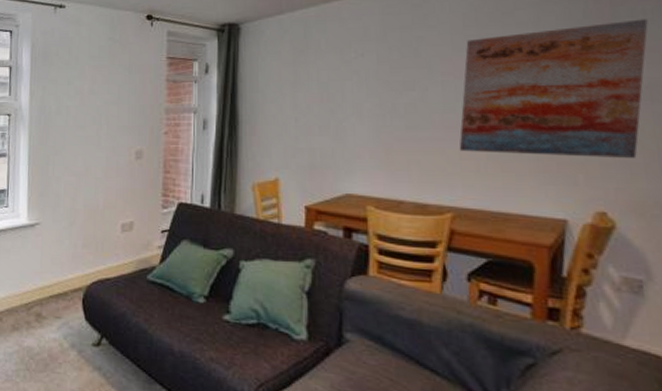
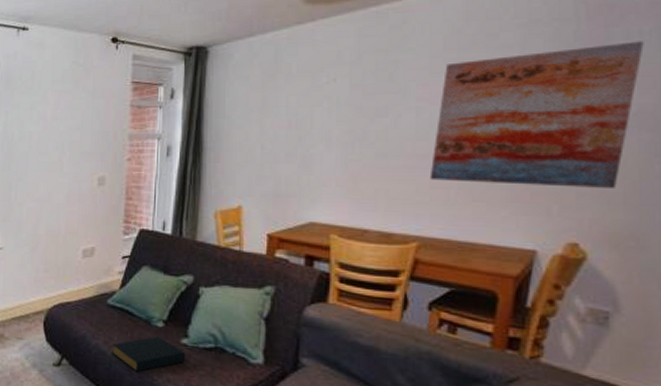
hardback book: none [153,312,229,351] -> present [112,336,186,372]

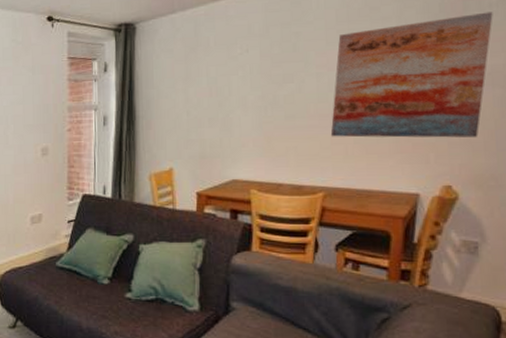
hardback book: present [112,336,186,372] -> none [63,292,131,327]

